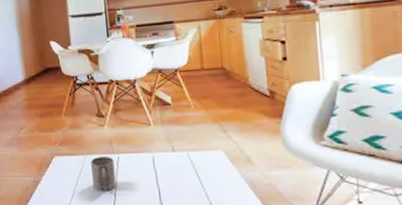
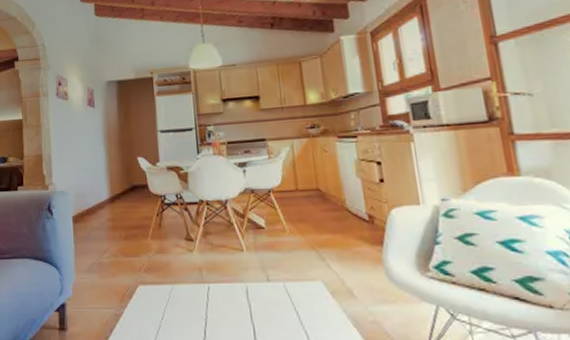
mug: present [91,156,116,192] -> none [178,285,206,328]

